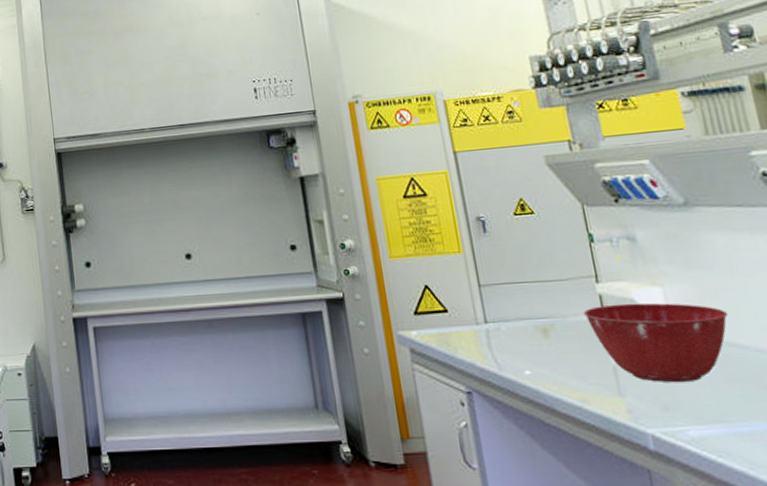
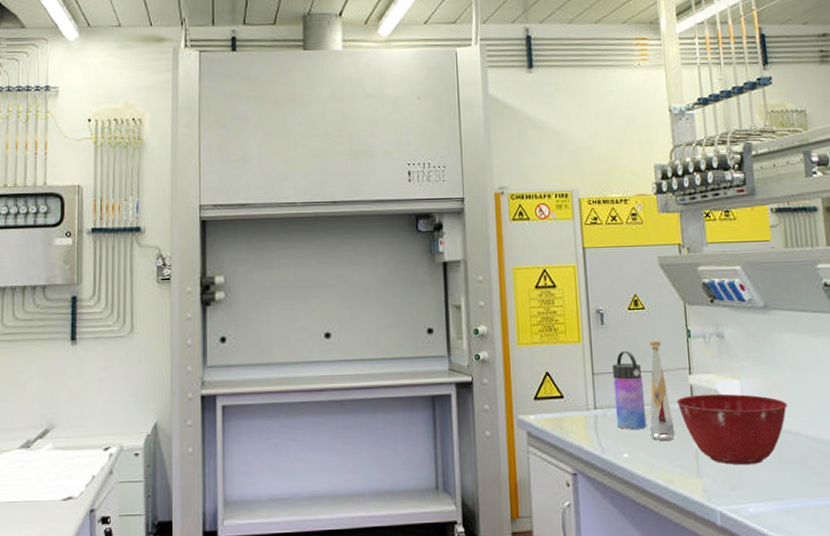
water bottle: none [500,259,550,345] -> present [611,350,647,430]
bottle: none [543,246,586,357] -> present [649,340,675,442]

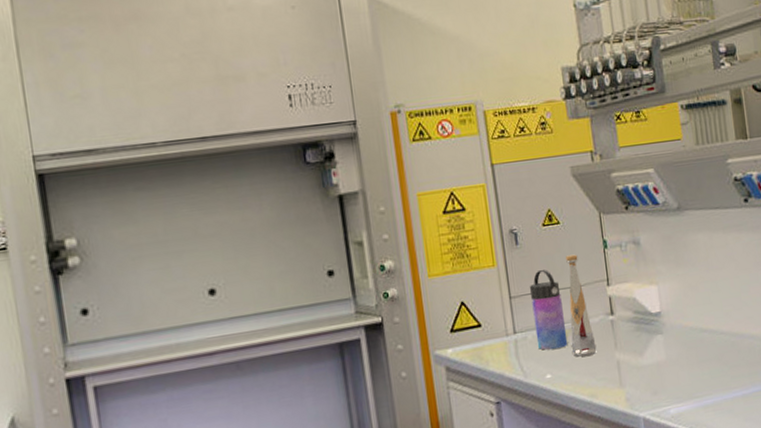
mixing bowl: present [677,393,788,466] -> none [596,298,704,371]

